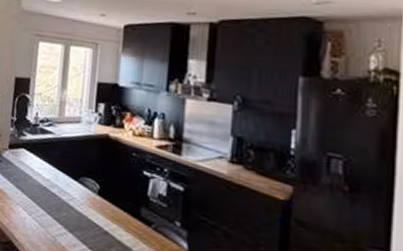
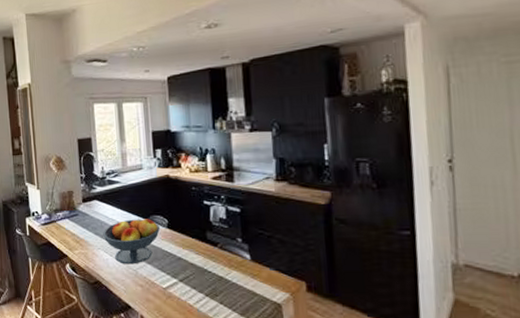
fruit bowl: none [24,177,90,230] -> present [103,218,161,264]

